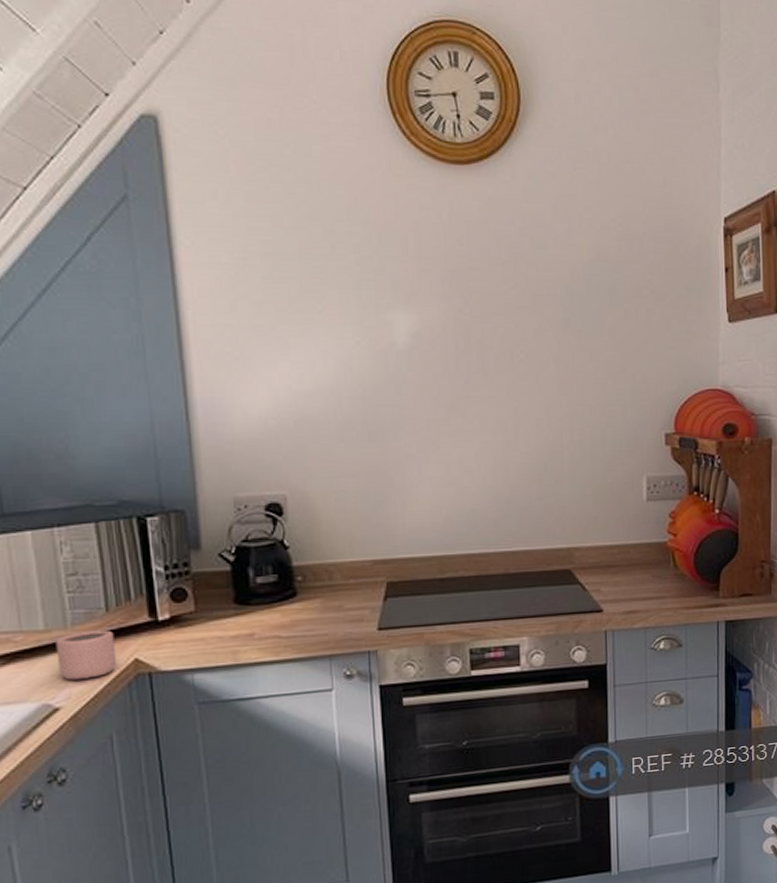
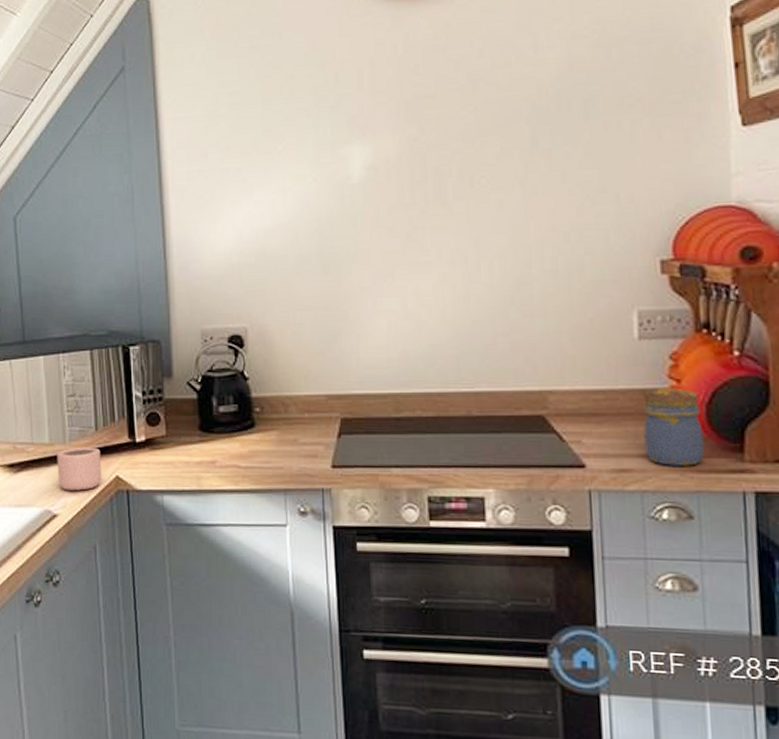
jar: none [648,541,692,605] -> present [643,389,705,466]

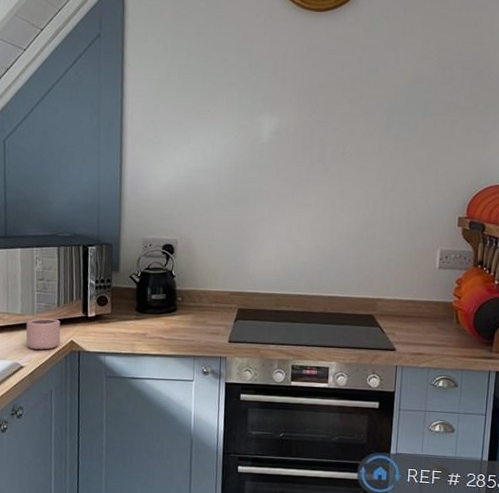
jar: present [643,389,705,466] -> none [433,302,471,353]

